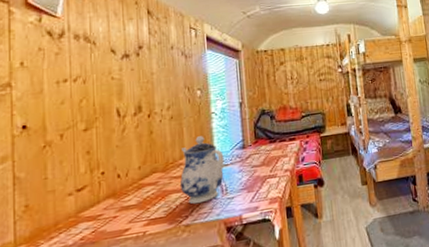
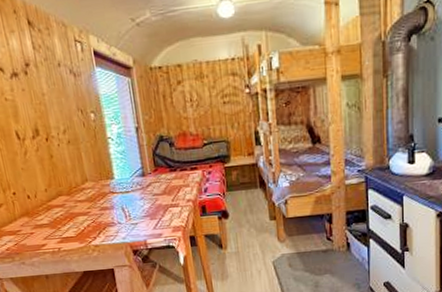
teapot: present [179,136,225,205] -> none [82,161,127,227]

